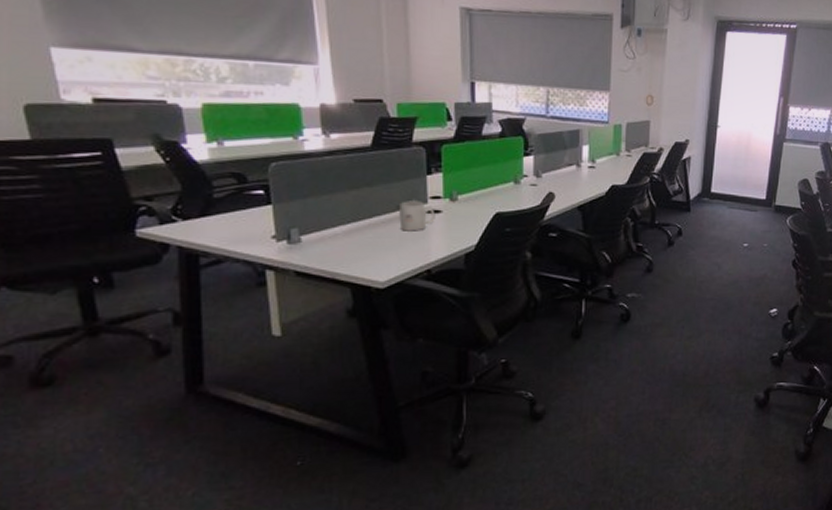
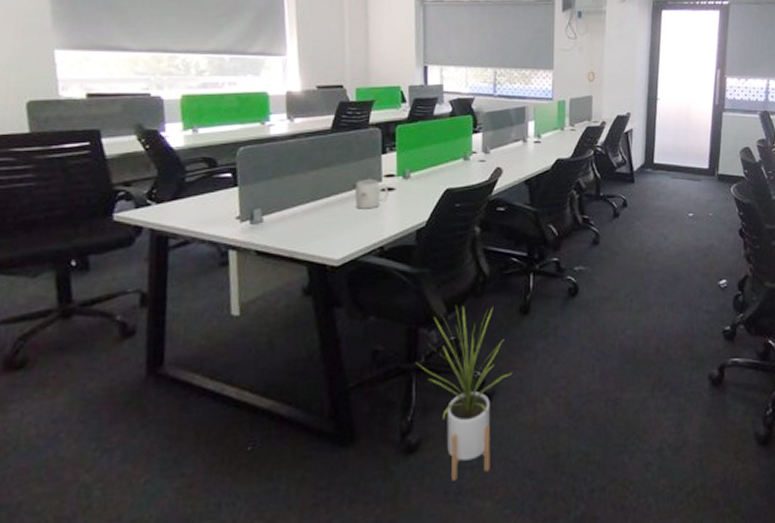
house plant: none [465,330,564,493] -> present [414,306,513,481]

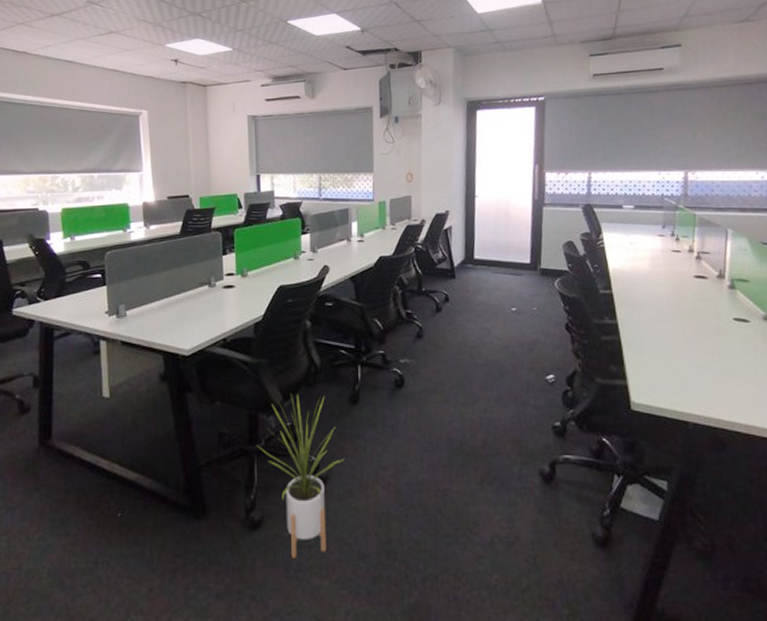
mug: present [355,179,389,209] -> none [201,278,230,305]

